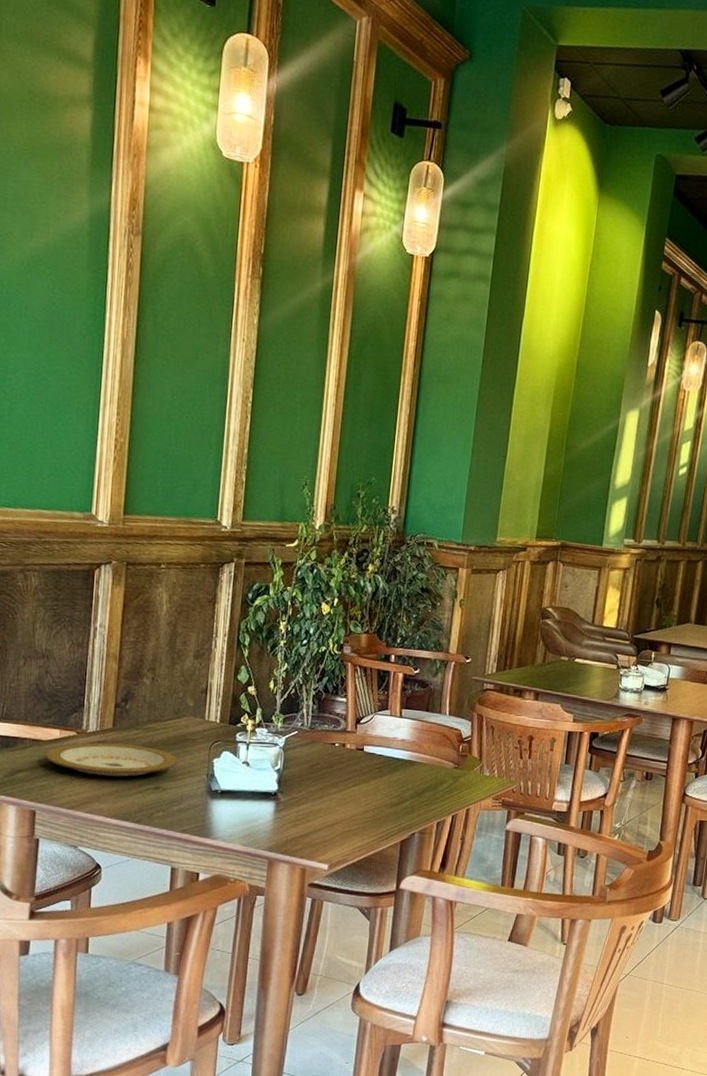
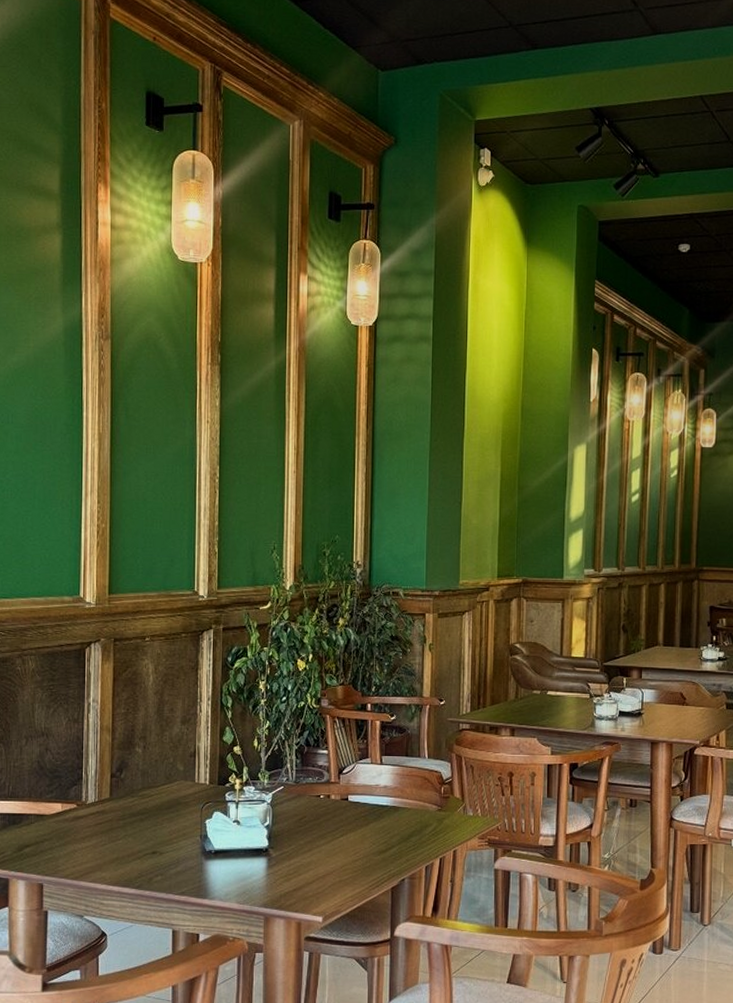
plate: present [45,742,179,778] -> none [49,812,173,846]

